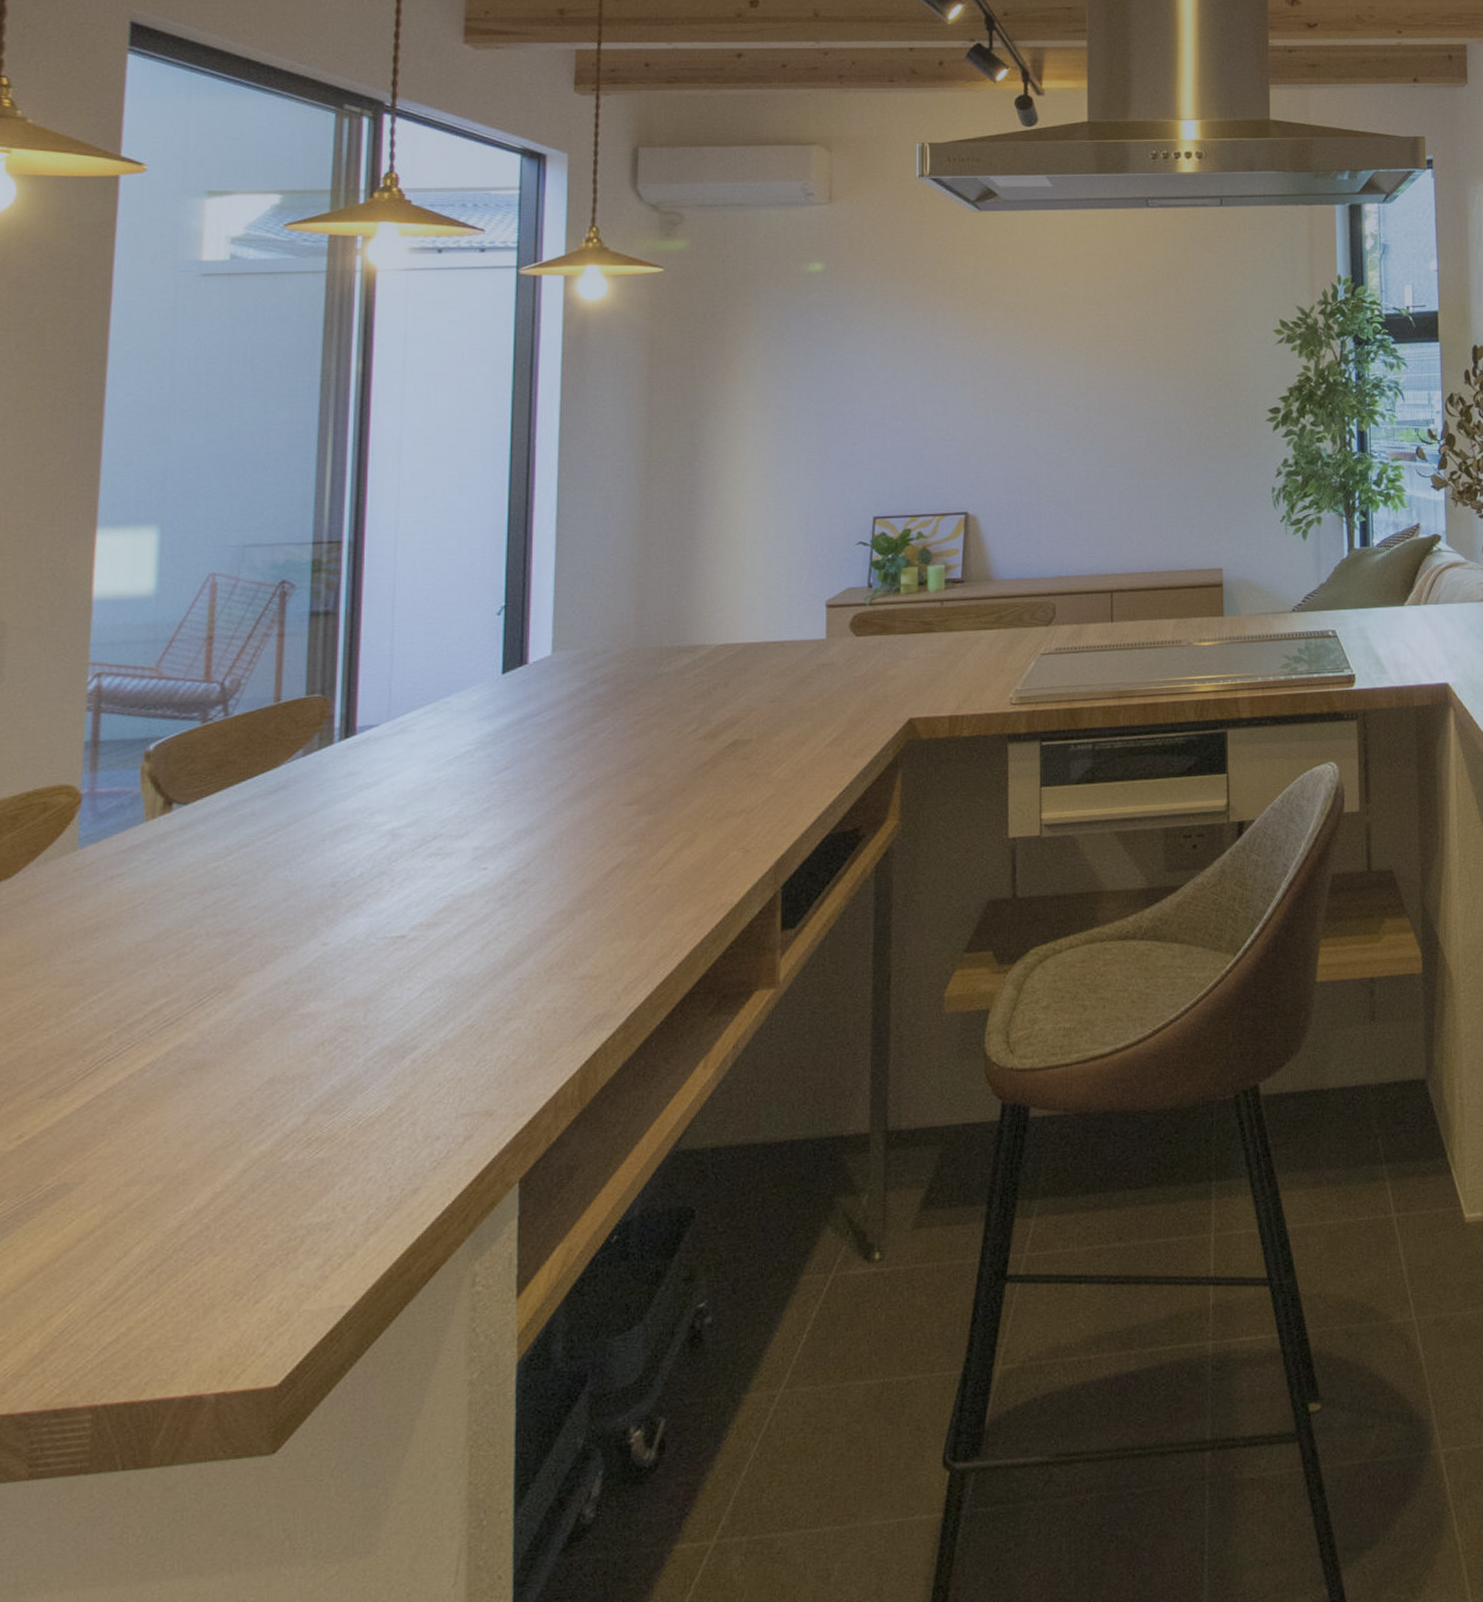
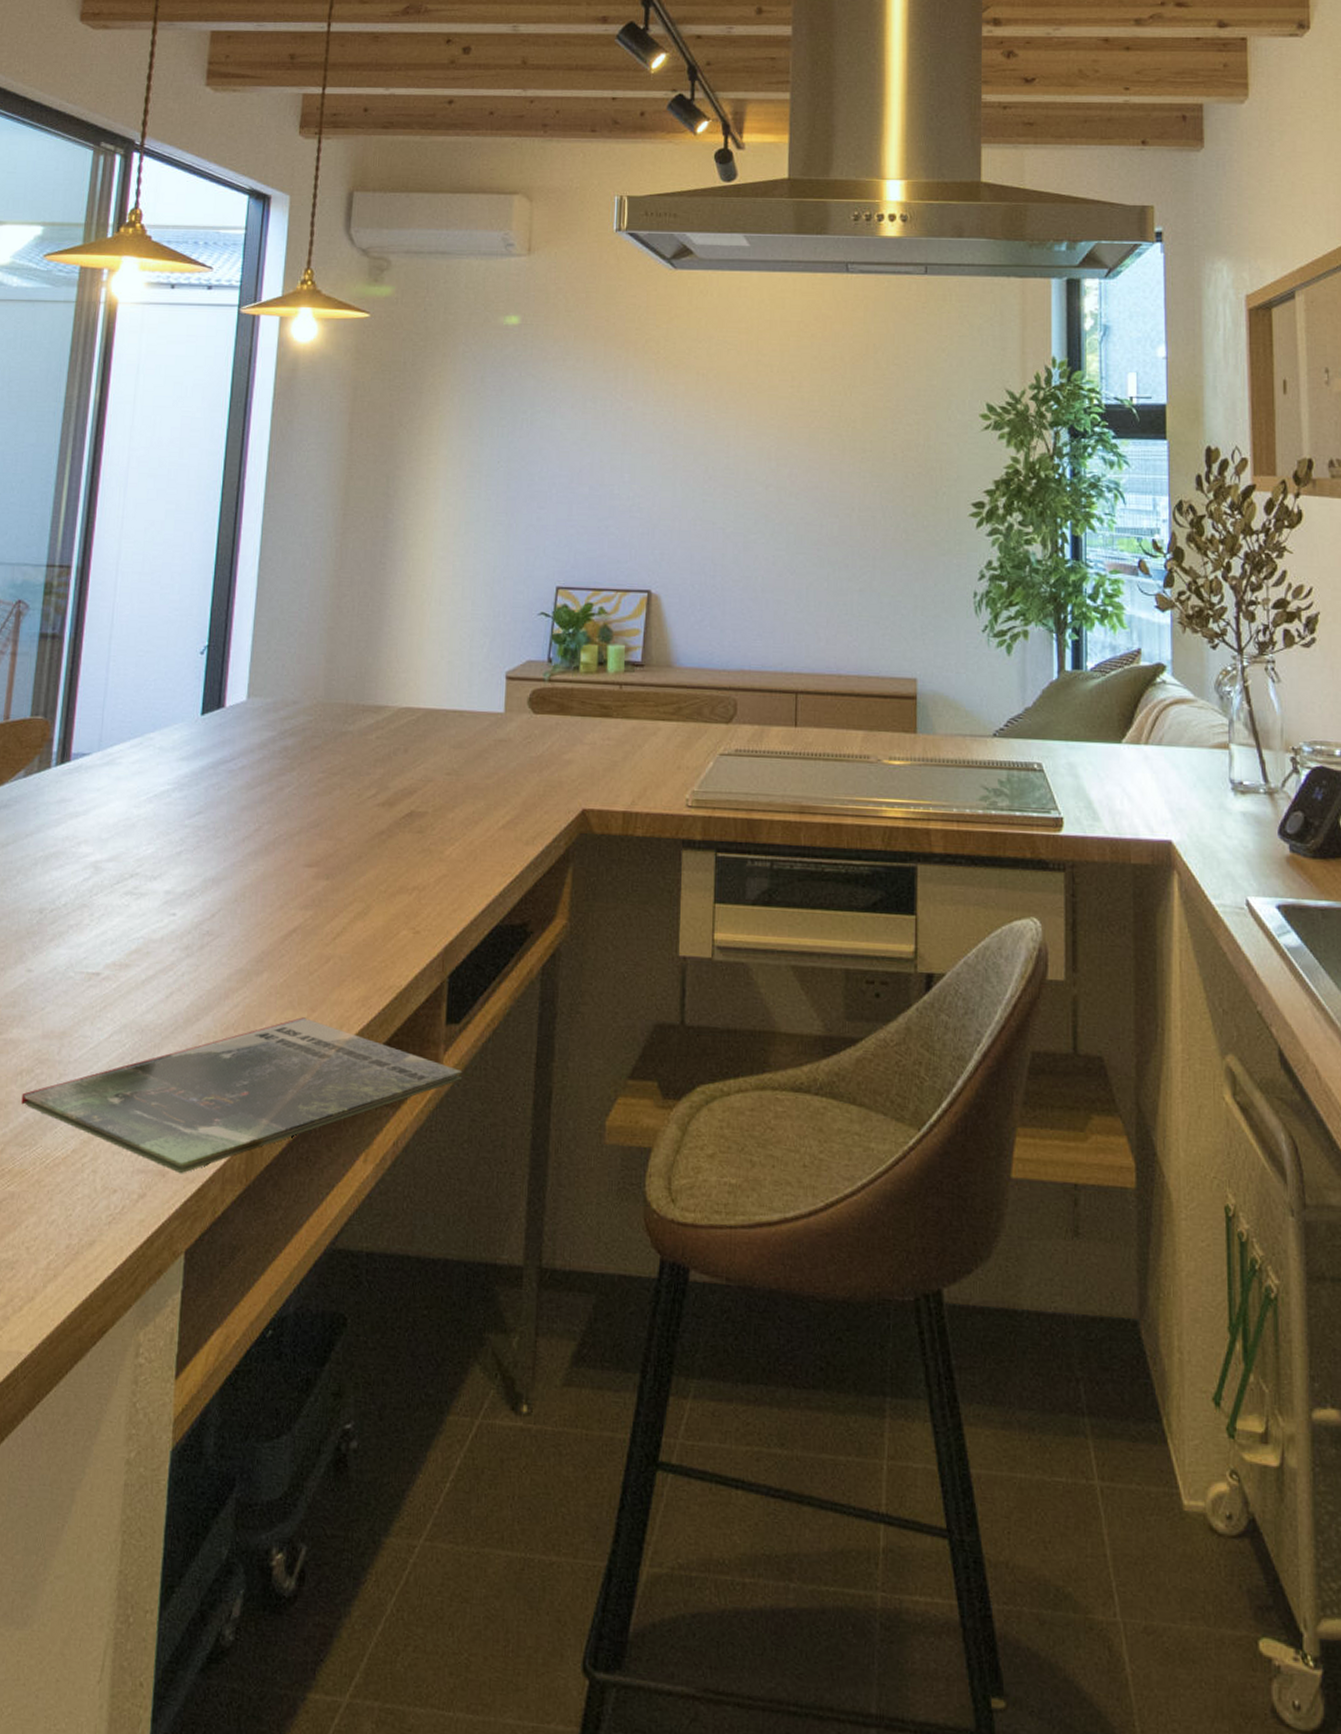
magazine: none [325,945,801,1110] -> present [21,1017,463,1174]

